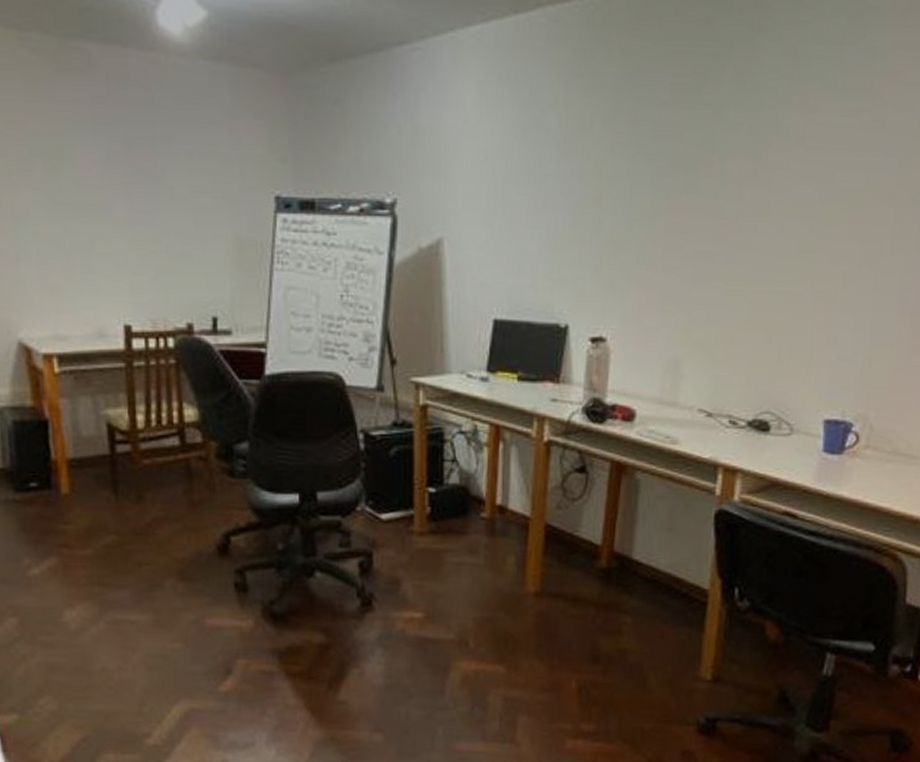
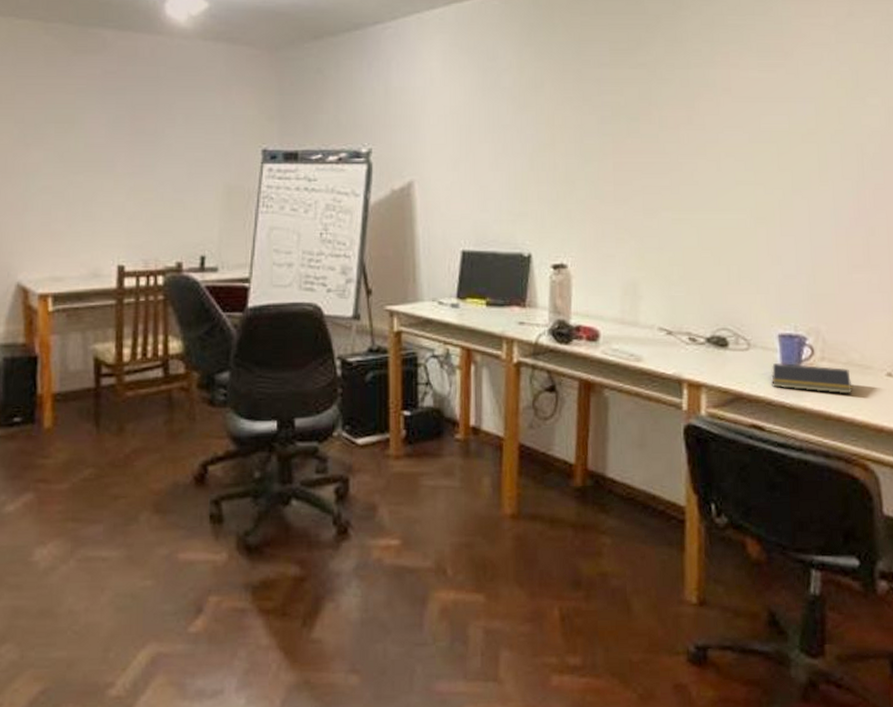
notepad: none [810,450,894,484] -> present [771,363,853,394]

